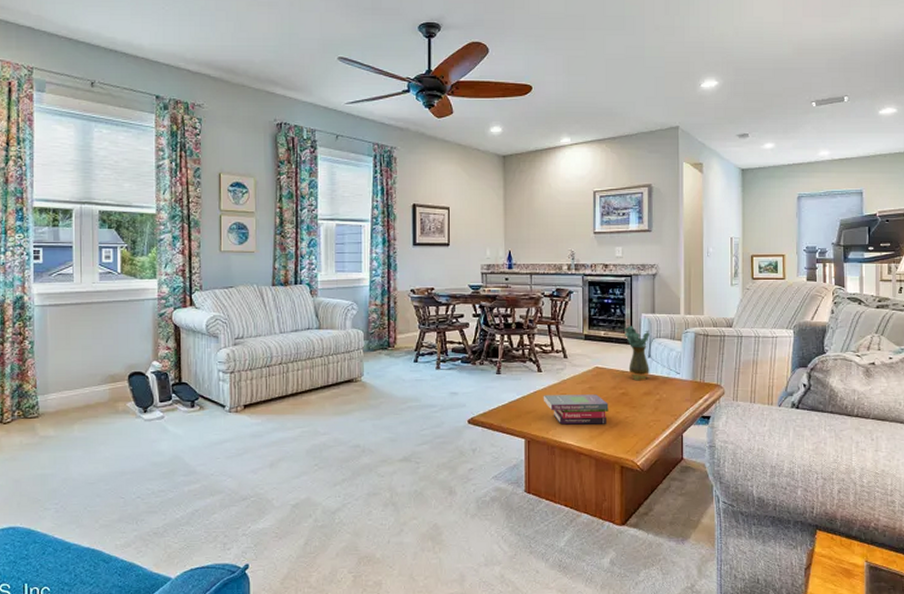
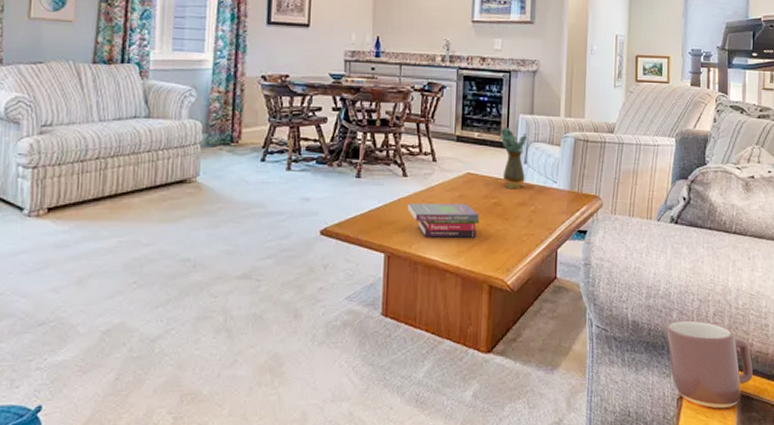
mug: none [791,497,880,578] -> present [666,320,753,409]

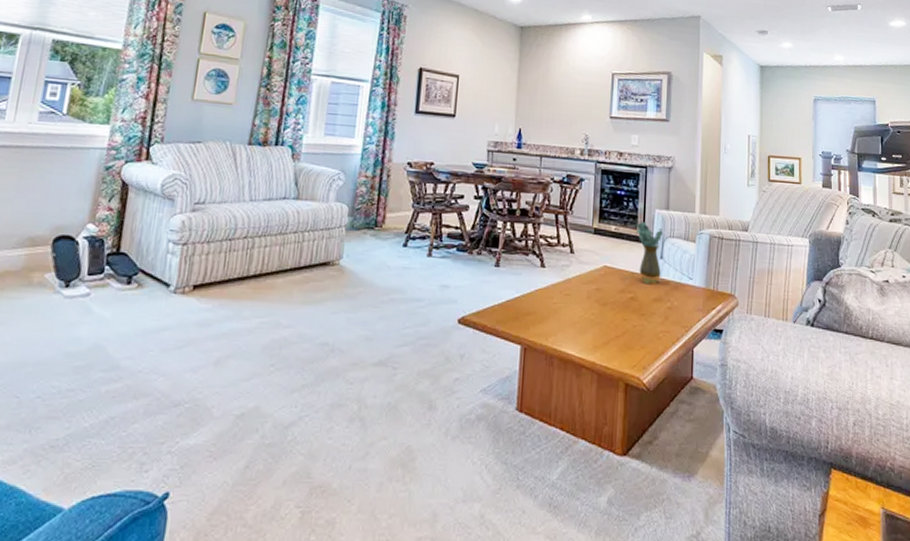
books: present [407,203,479,238] -> none [544,295,616,333]
mug: present [666,320,753,409] -> none [805,429,896,528]

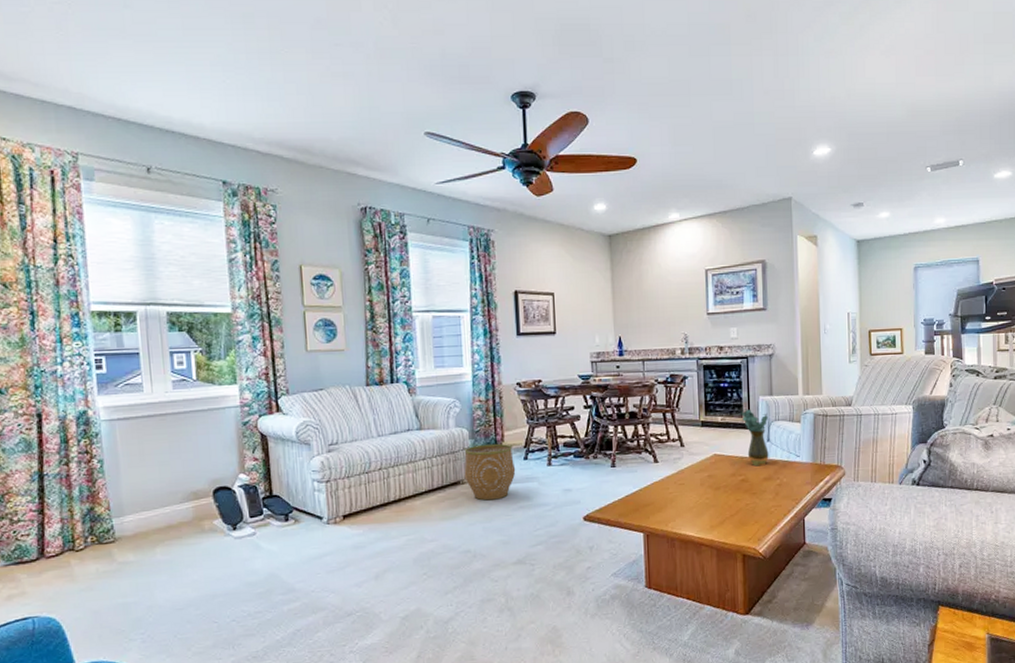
basket: none [335,224,394,288] -> present [464,443,516,501]

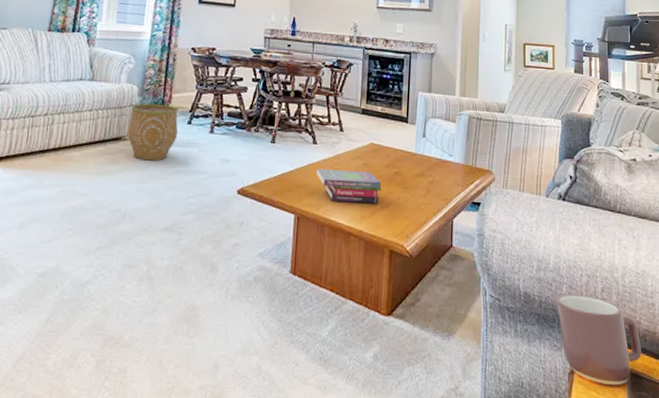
books: none [660,482,729,516] -> present [316,169,382,204]
vase: present [739,408,769,467] -> none [399,100,426,161]
mug: none [914,572,1001,652] -> present [556,294,641,386]

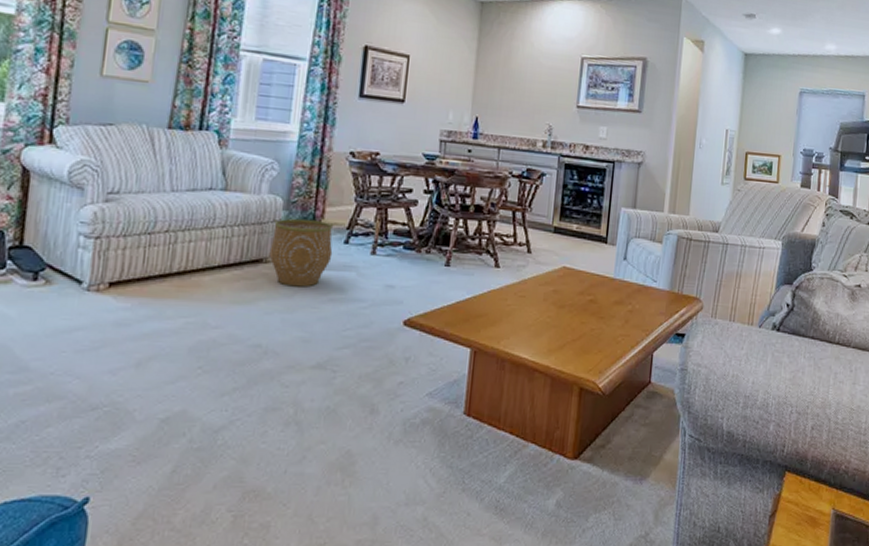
books: present [316,169,382,204] -> none [497,296,574,336]
mug: present [556,294,641,386] -> none [761,433,849,528]

